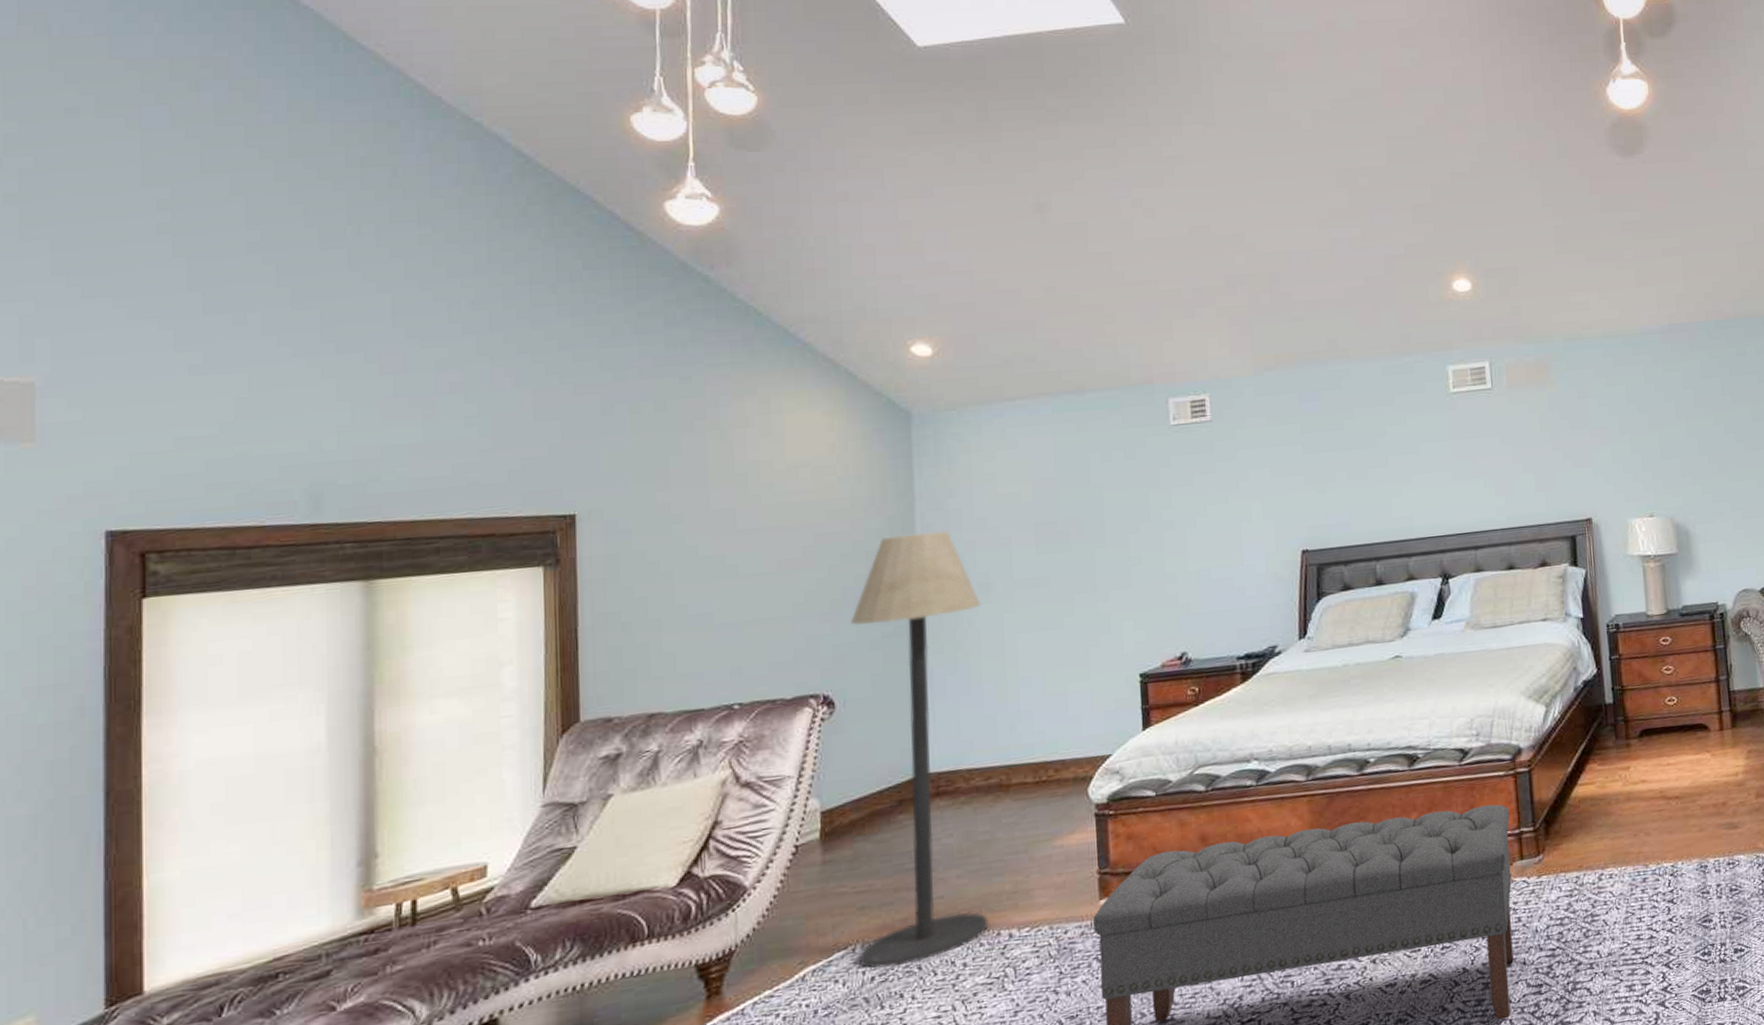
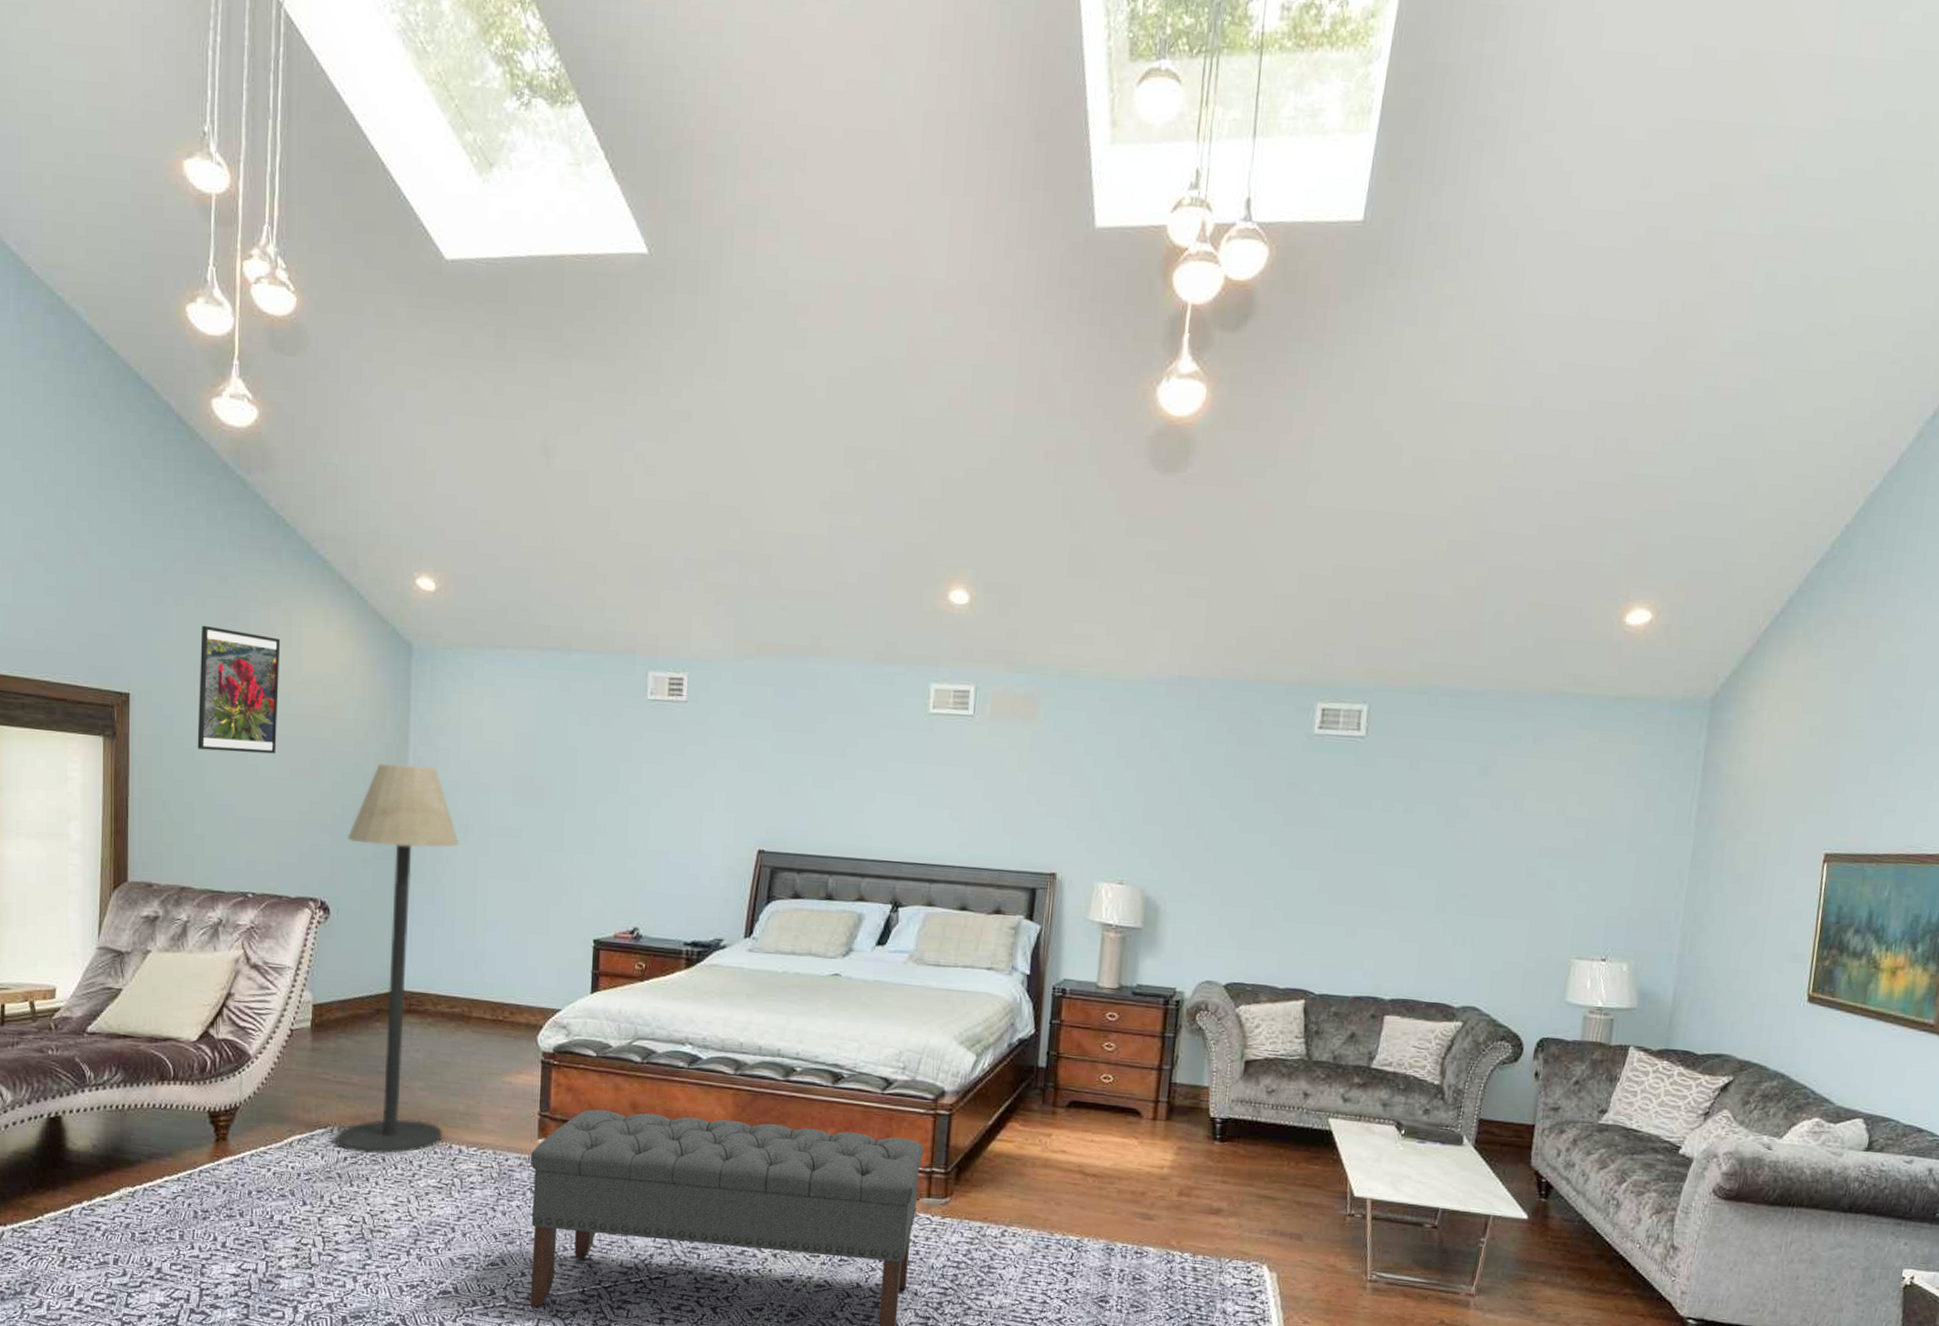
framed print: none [662,428,760,560] -> present [197,625,281,754]

